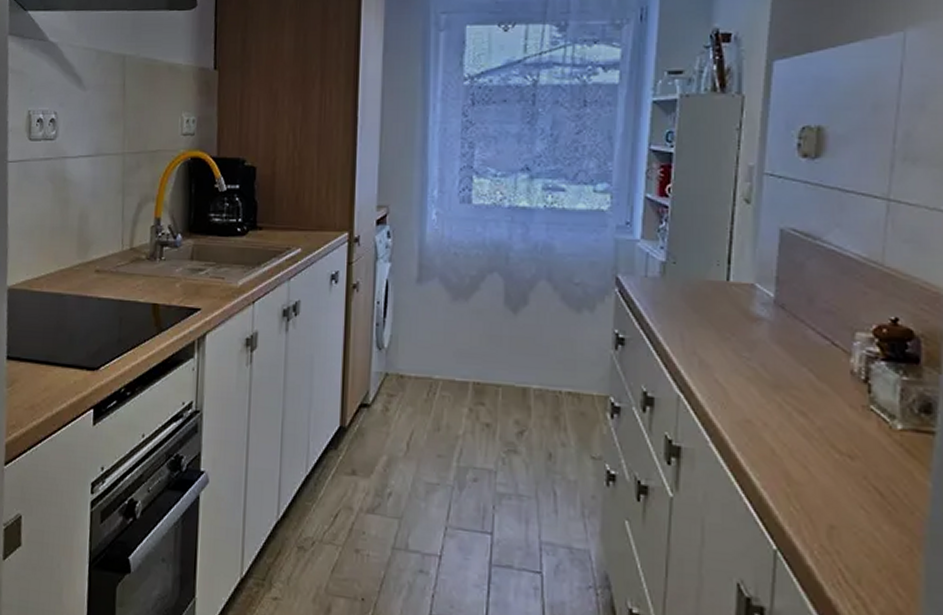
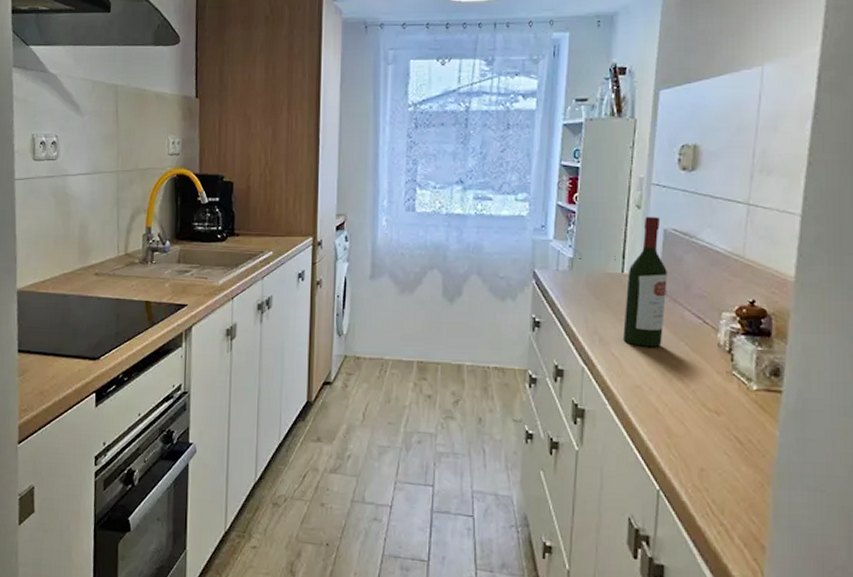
wine bottle: none [729,212,785,373] -> present [623,216,667,347]

